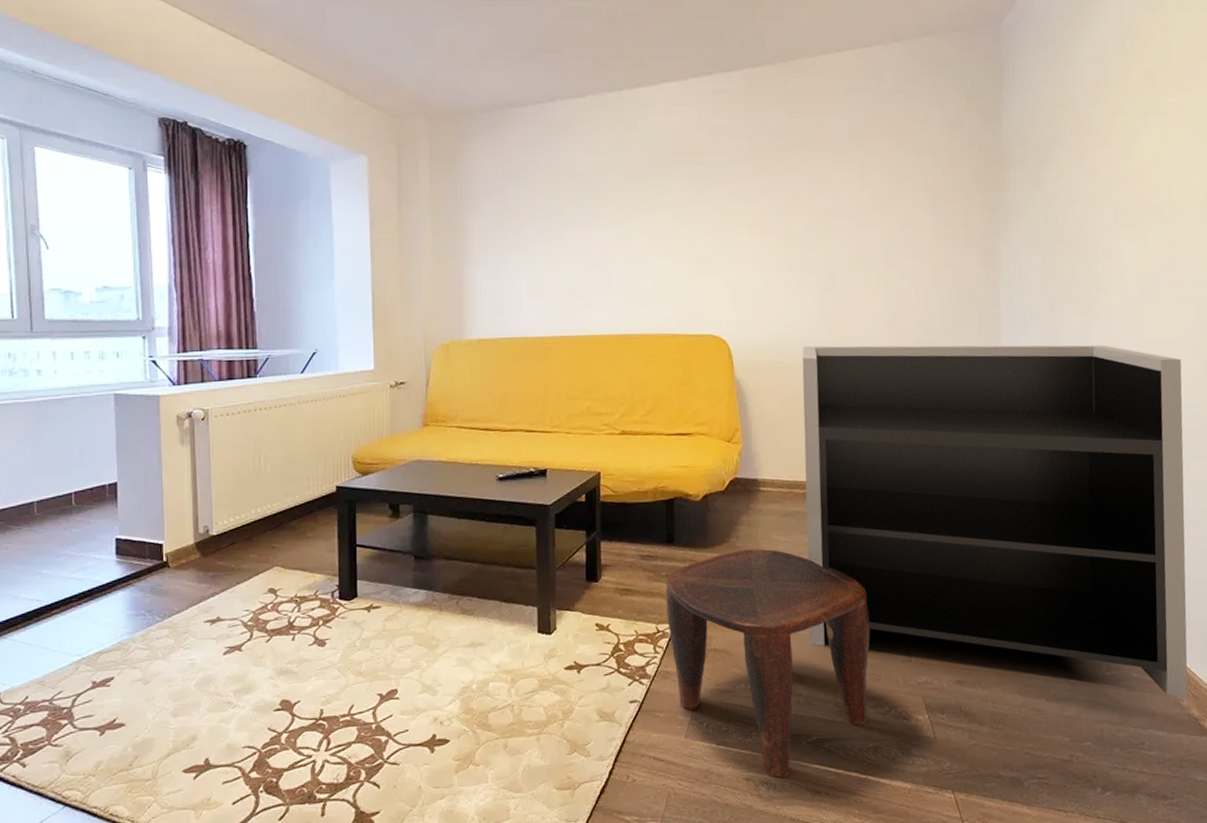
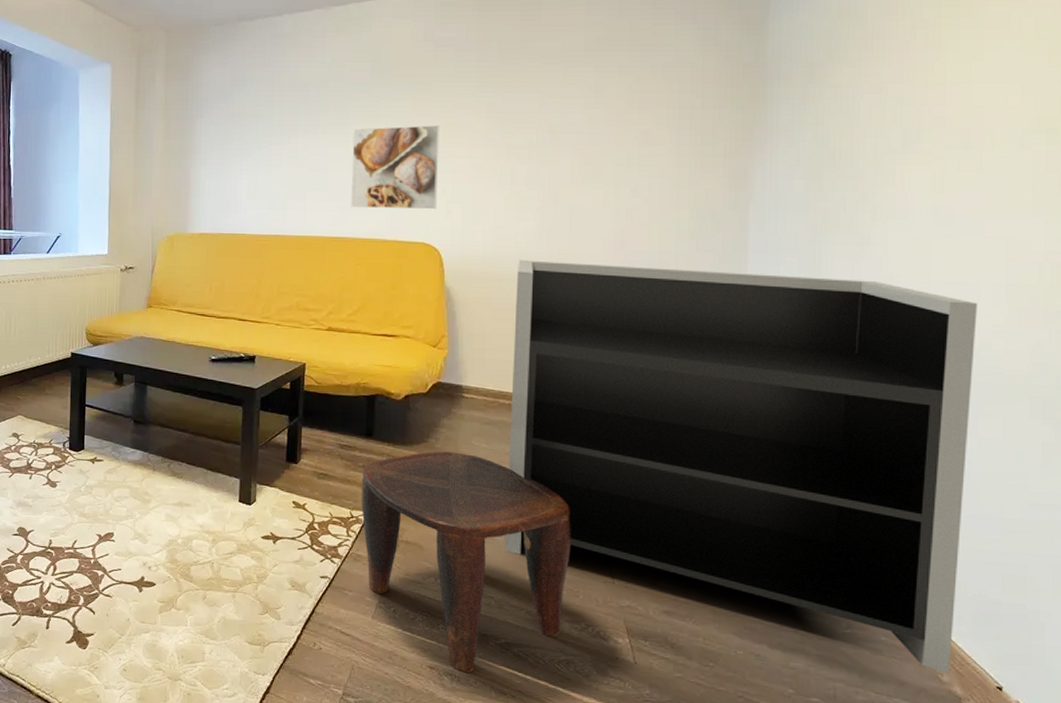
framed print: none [634,214,722,303] -> present [351,125,440,210]

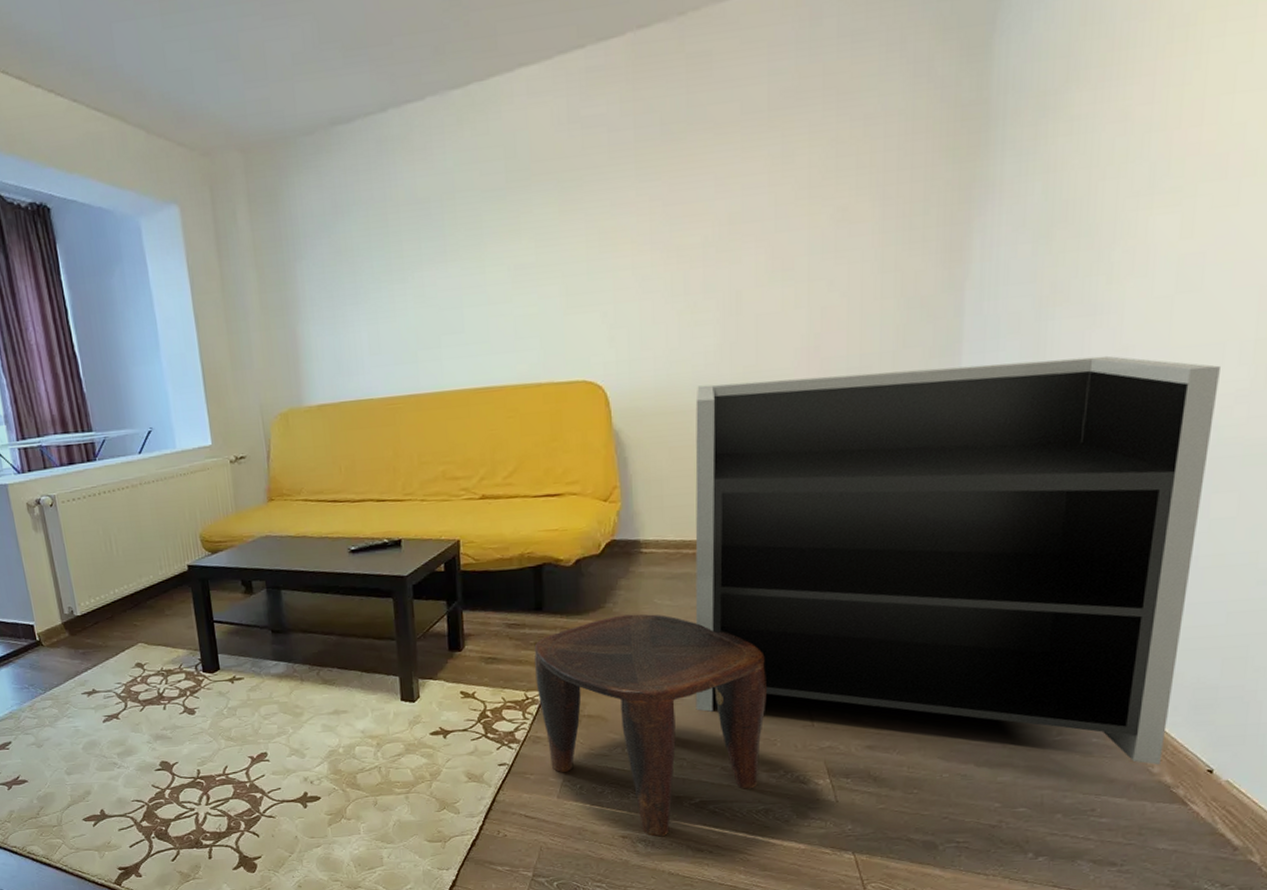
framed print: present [351,125,440,210] -> none [489,232,597,350]

